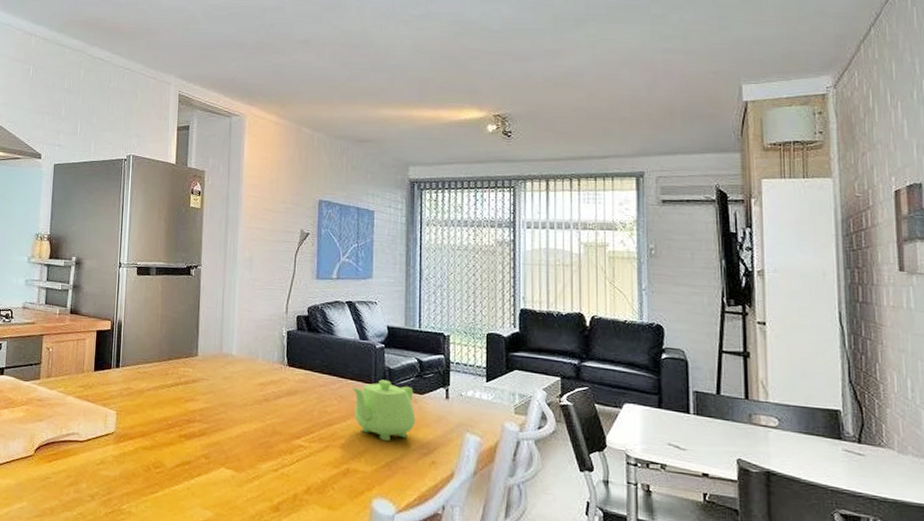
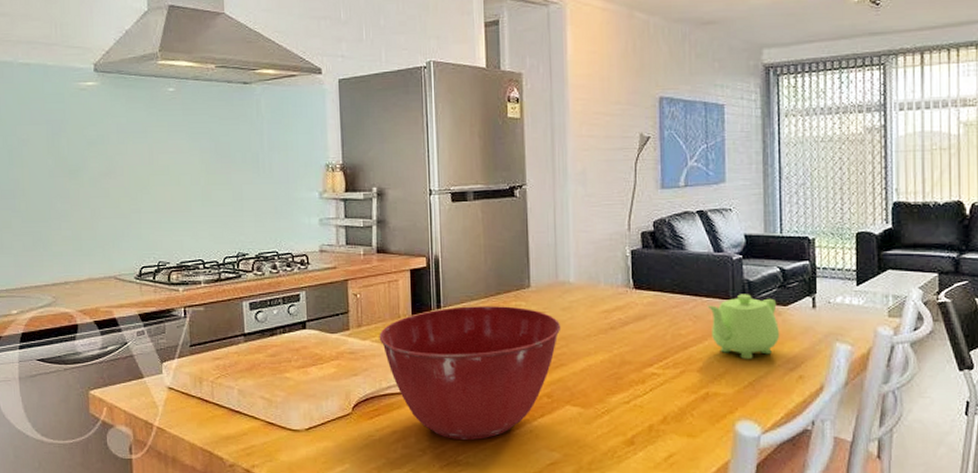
mixing bowl: none [64,367,222,492] -> present [379,306,561,440]

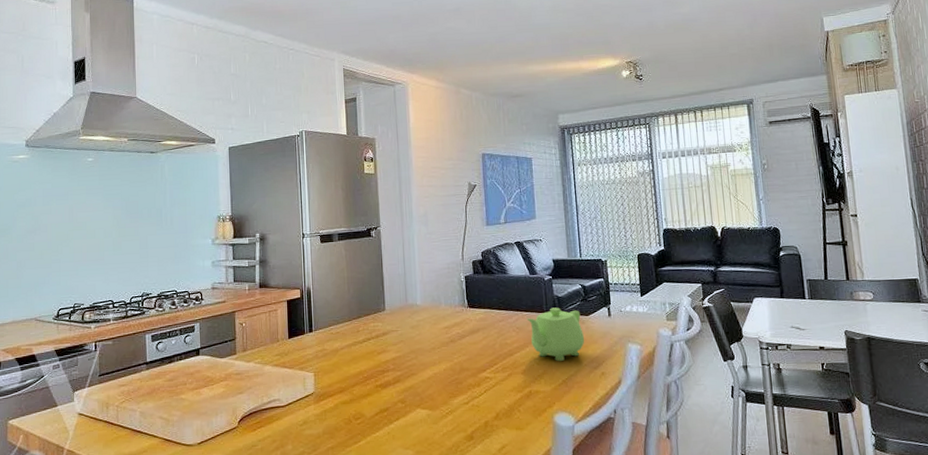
mixing bowl: present [379,306,561,440] -> none [261,327,411,444]

